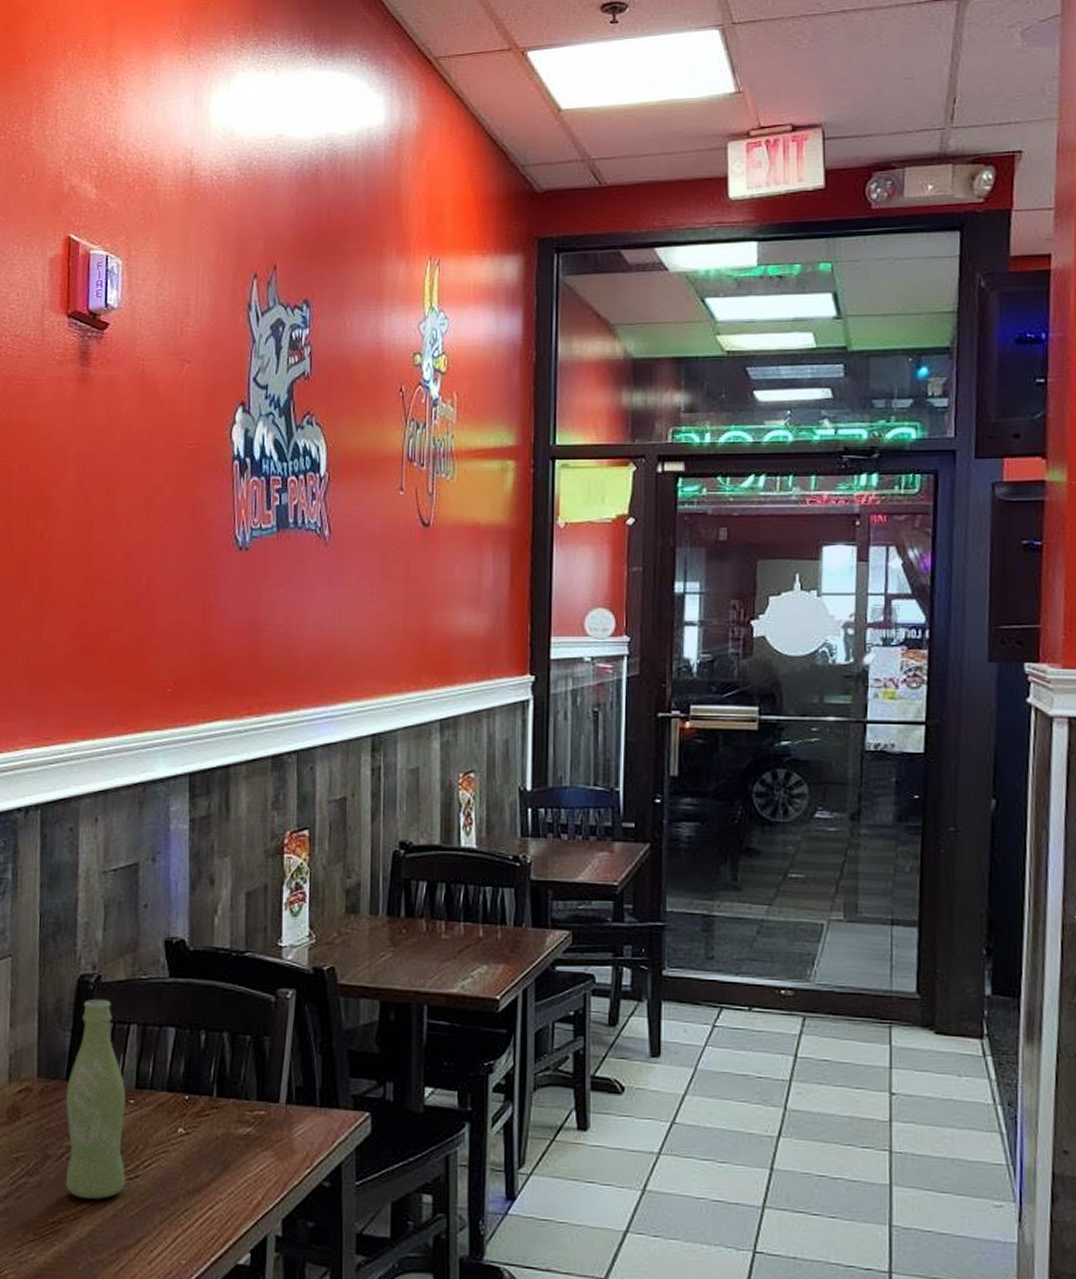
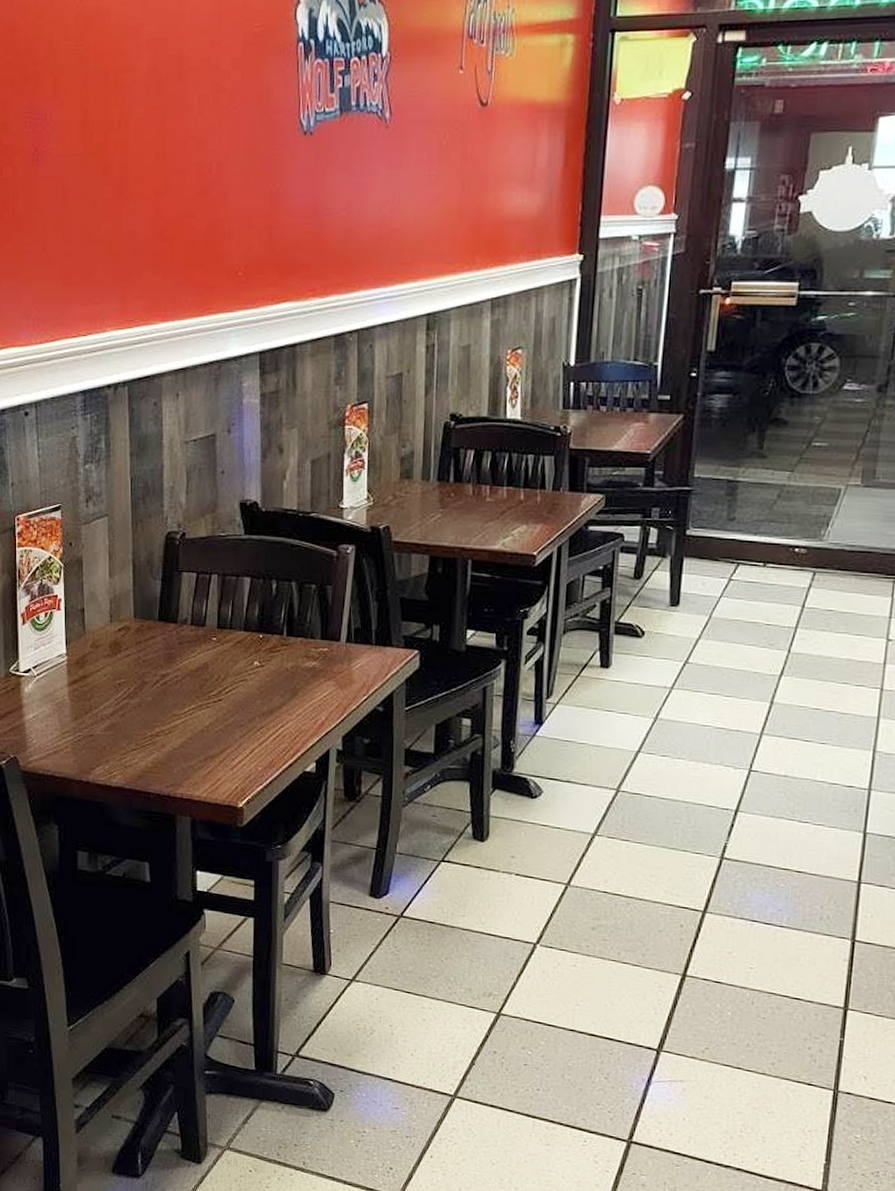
bottle: present [65,999,126,1199] -> none [159,553,210,718]

